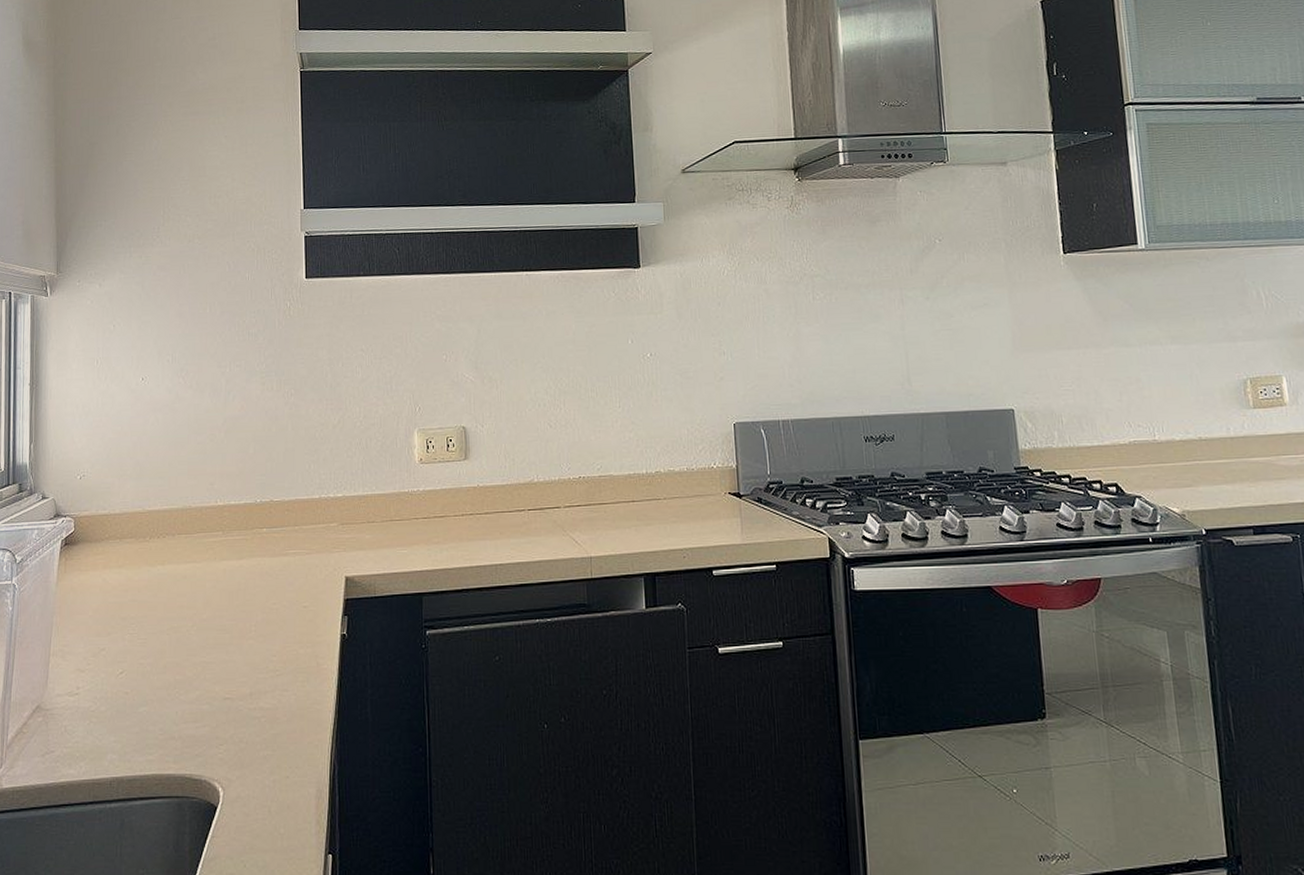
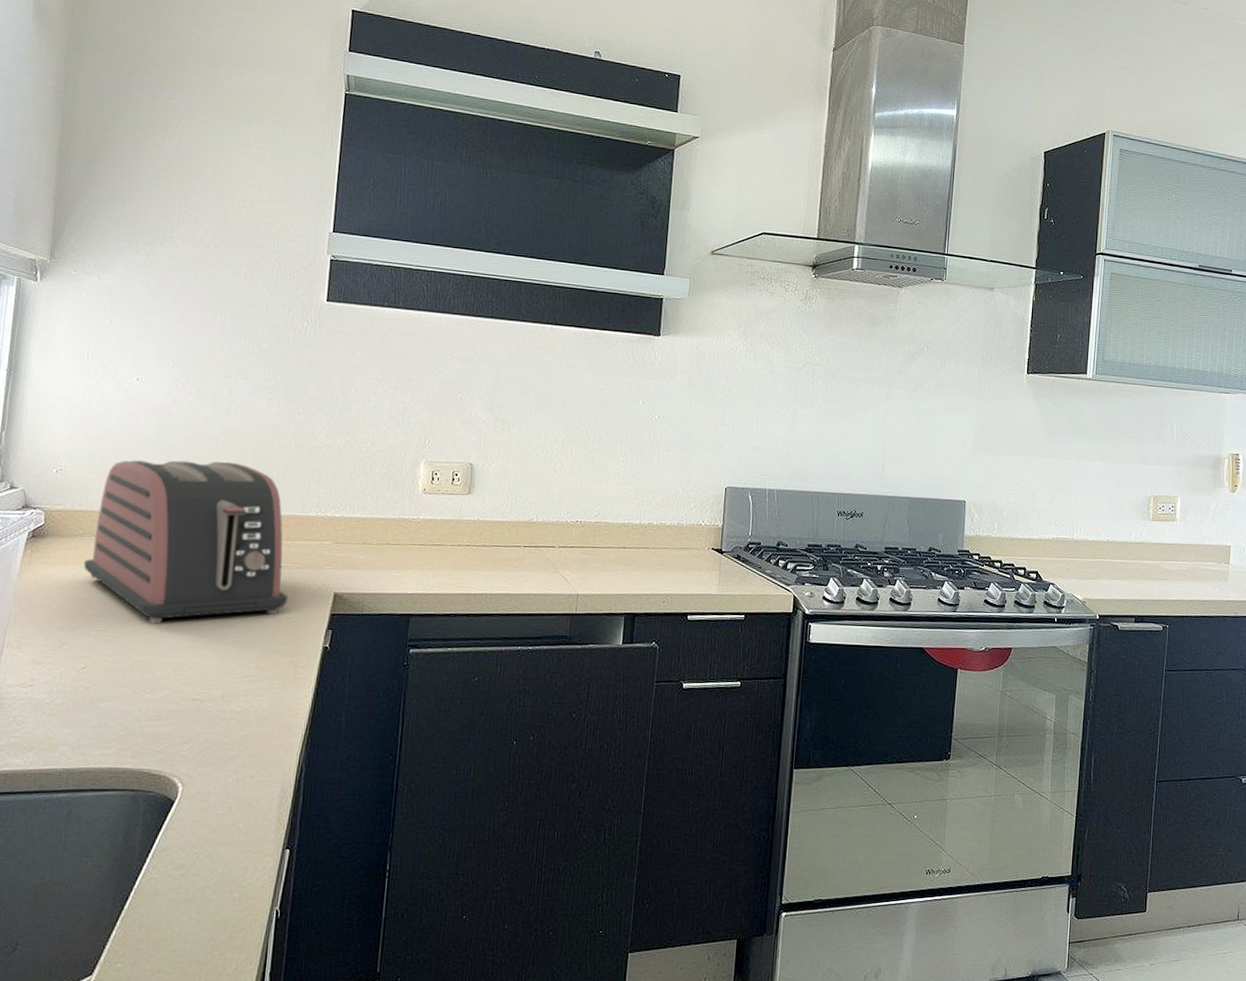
toaster: none [113,452,302,623] -> present [84,460,289,624]

